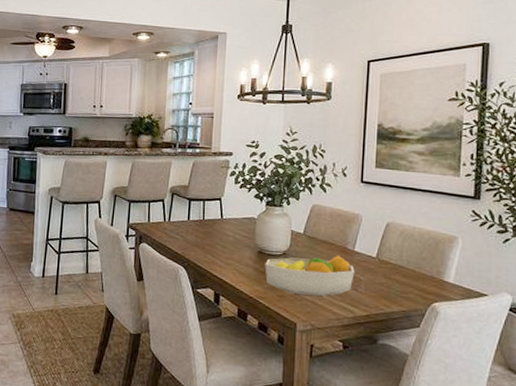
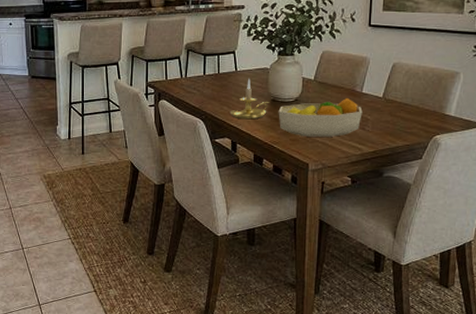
candle holder: none [213,227,256,271] -> present [229,78,270,120]

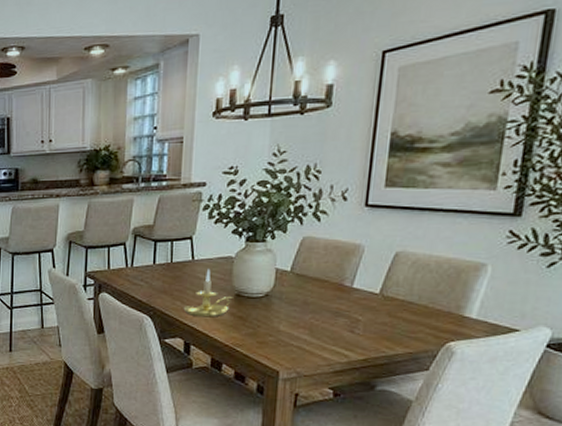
fruit bowl: present [278,97,363,137] -> none [243,293,352,340]

